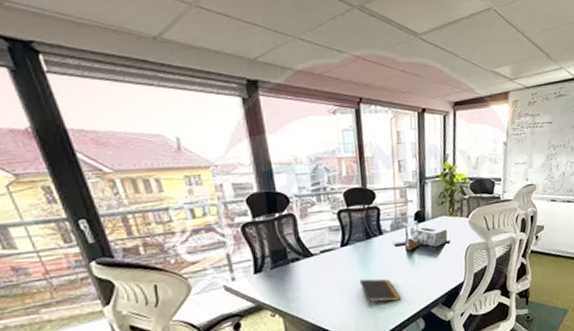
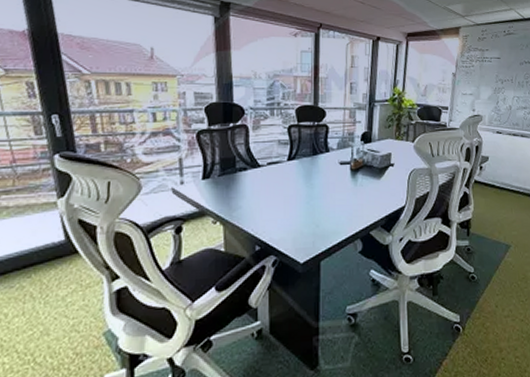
notepad: present [359,278,401,307] -> none [301,194,341,223]

